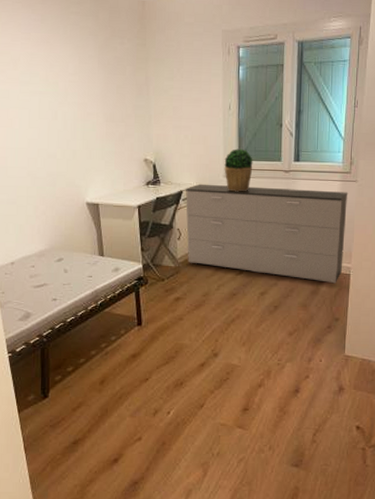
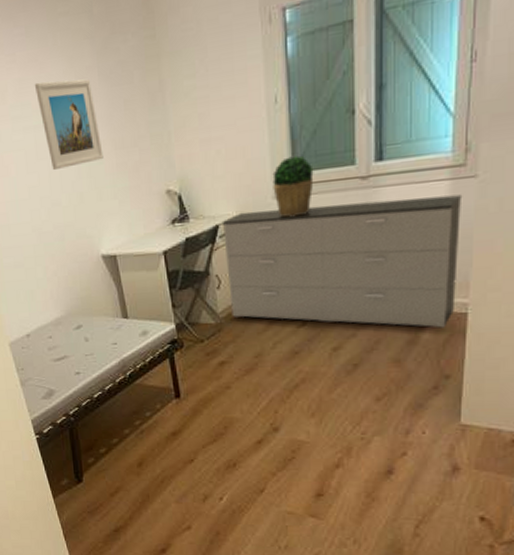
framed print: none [44,59,96,130] -> present [35,79,104,171]

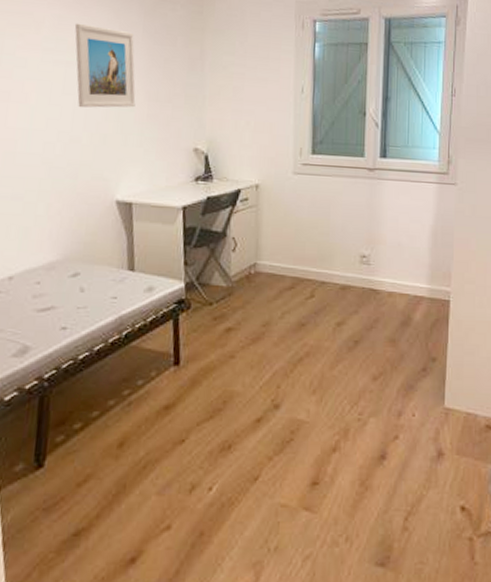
dresser: present [221,194,463,328] -> none [244,181,446,313]
potted plant: present [272,156,314,217] -> none [294,140,330,193]

